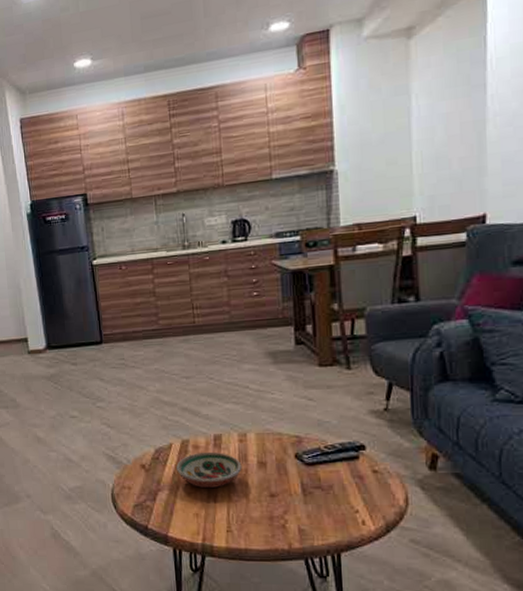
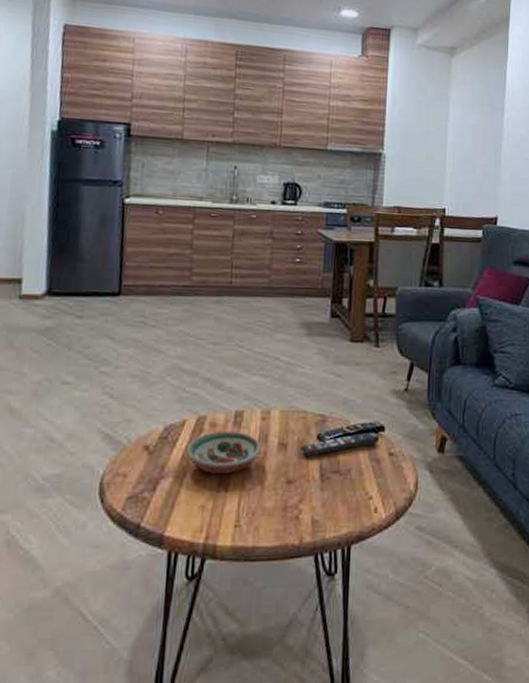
remote control: none [280,451,360,474] -> present [301,432,378,456]

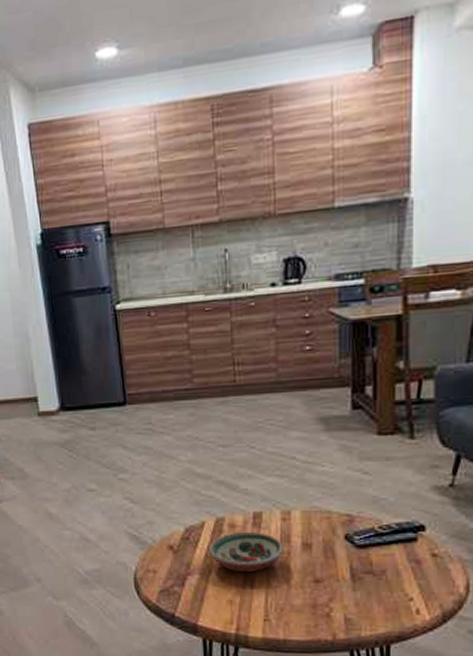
remote control: present [301,432,378,456] -> none [327,532,418,557]

